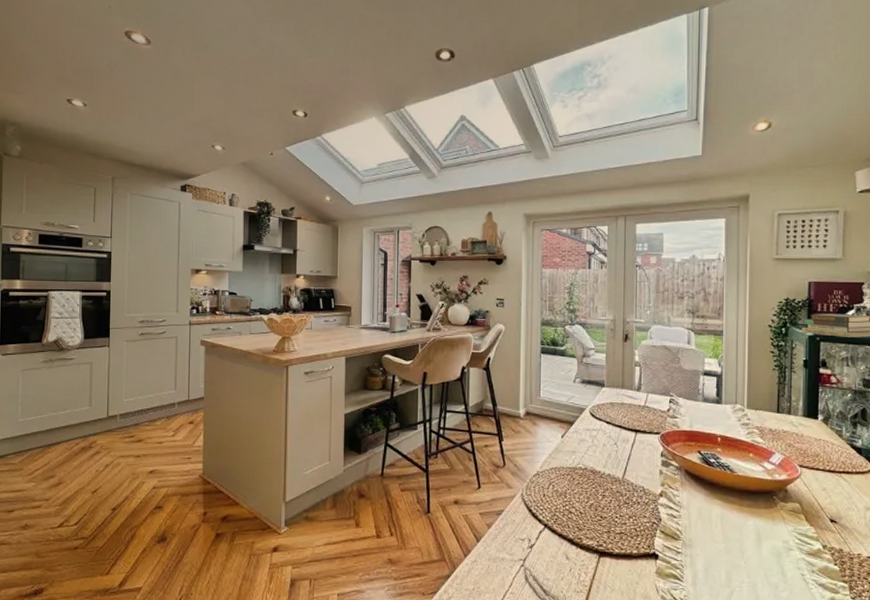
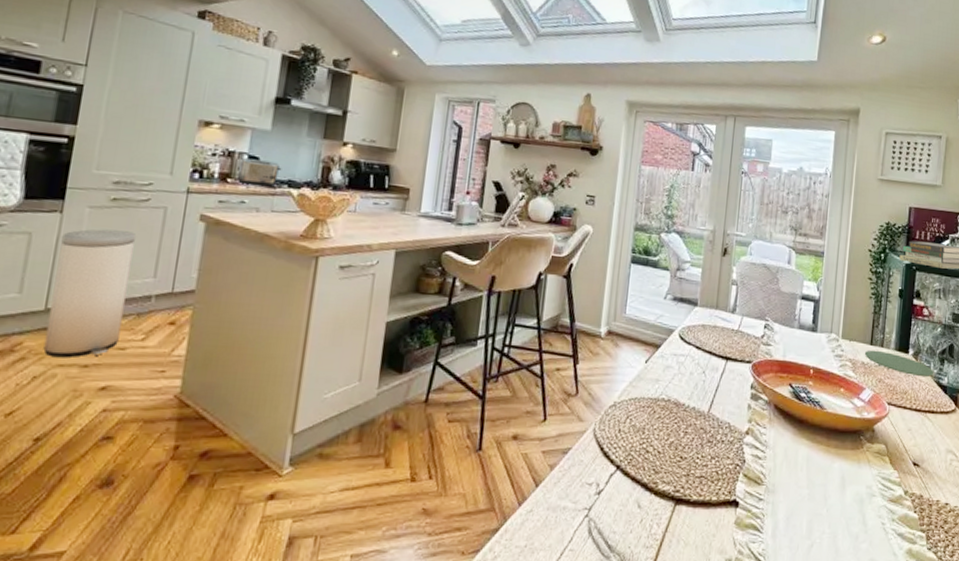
pedal bin: none [110,356,159,451] -> present [43,229,136,358]
plate: none [771,417,847,440] -> present [864,350,934,377]

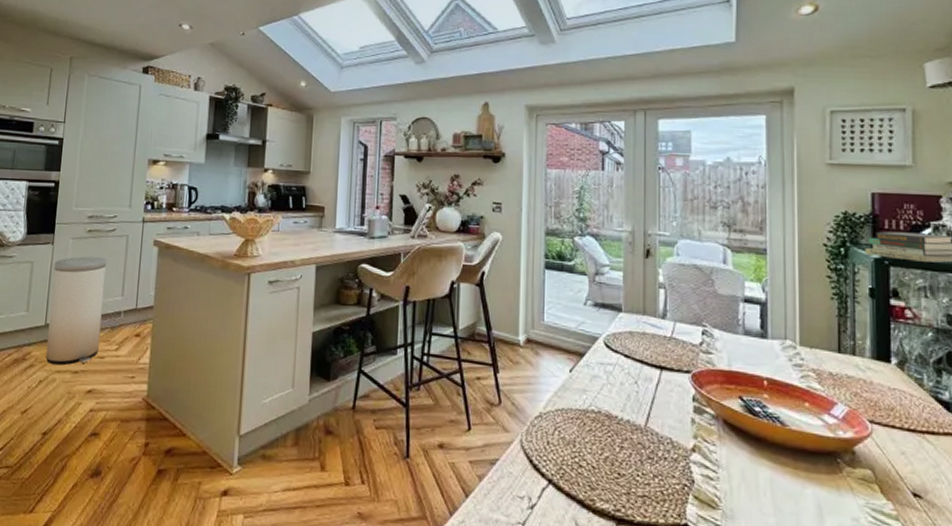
toaster: present [238,158,282,186] -> none [181,189,216,212]
plate: present [864,350,934,377] -> none [831,358,929,390]

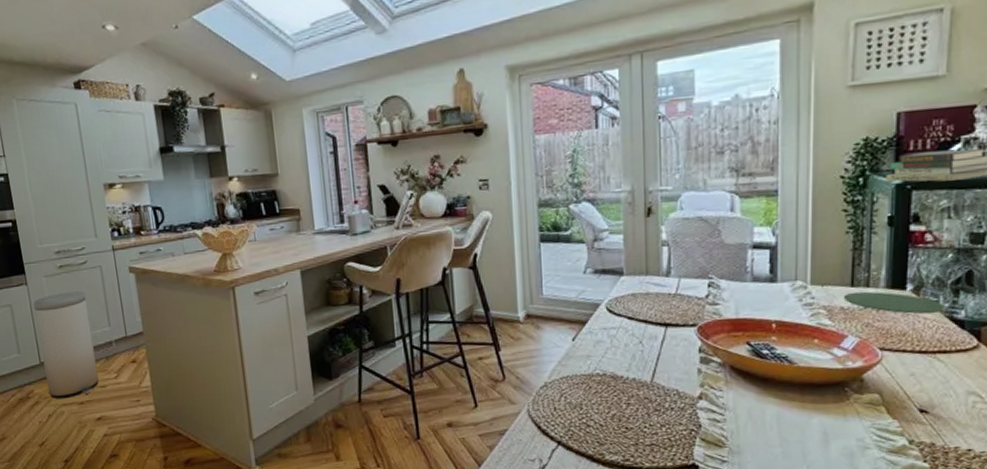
plate: none [831,358,929,390] -> present [843,291,945,314]

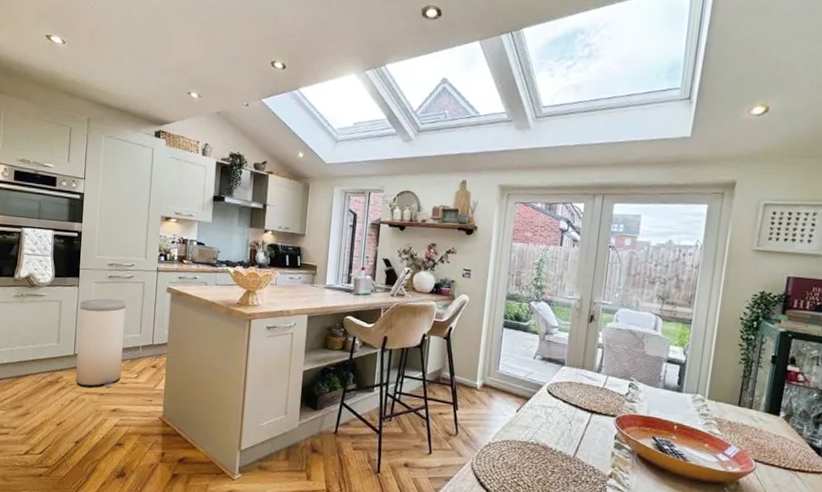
toaster: none [148,208,183,233] -> present [191,244,221,266]
plate: present [843,291,945,314] -> none [731,411,807,438]

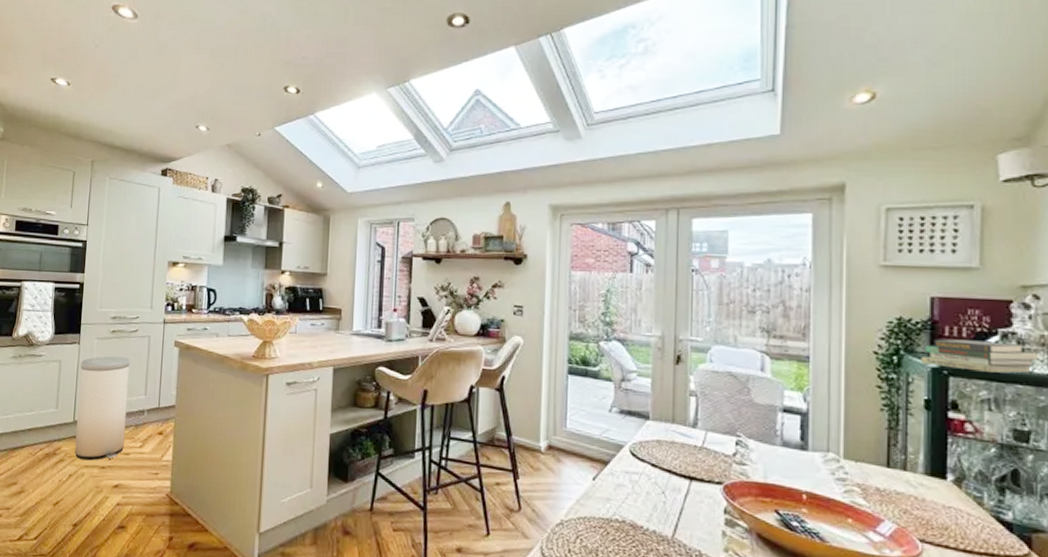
toaster: present [191,244,221,266] -> none [200,291,234,314]

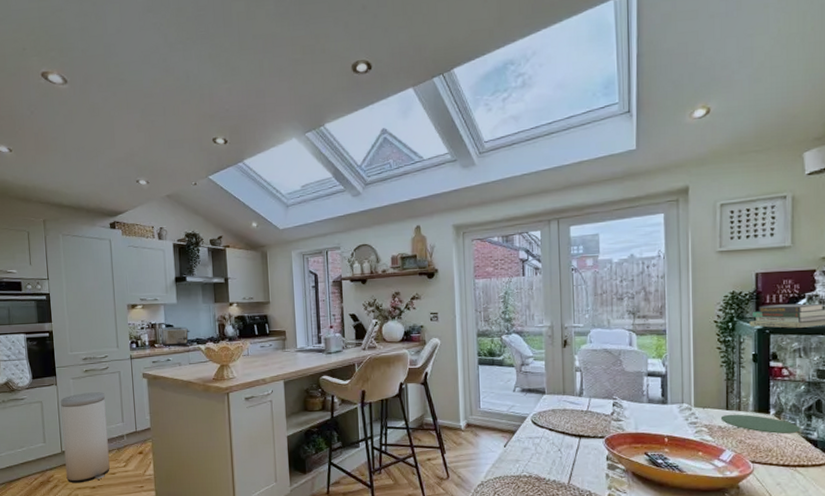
toaster: none [200,291,234,314] -> present [161,326,190,346]
plate: none [878,473,990,510] -> present [720,414,801,434]

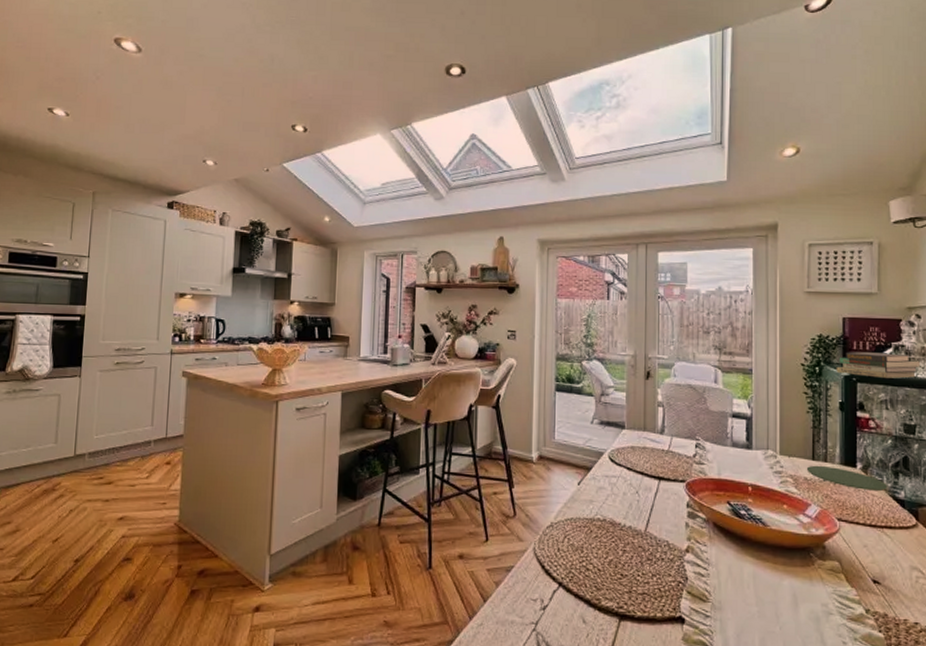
pedal bin: present [60,392,110,483] -> none [75,388,135,494]
toaster: present [161,326,190,346] -> none [209,322,243,343]

